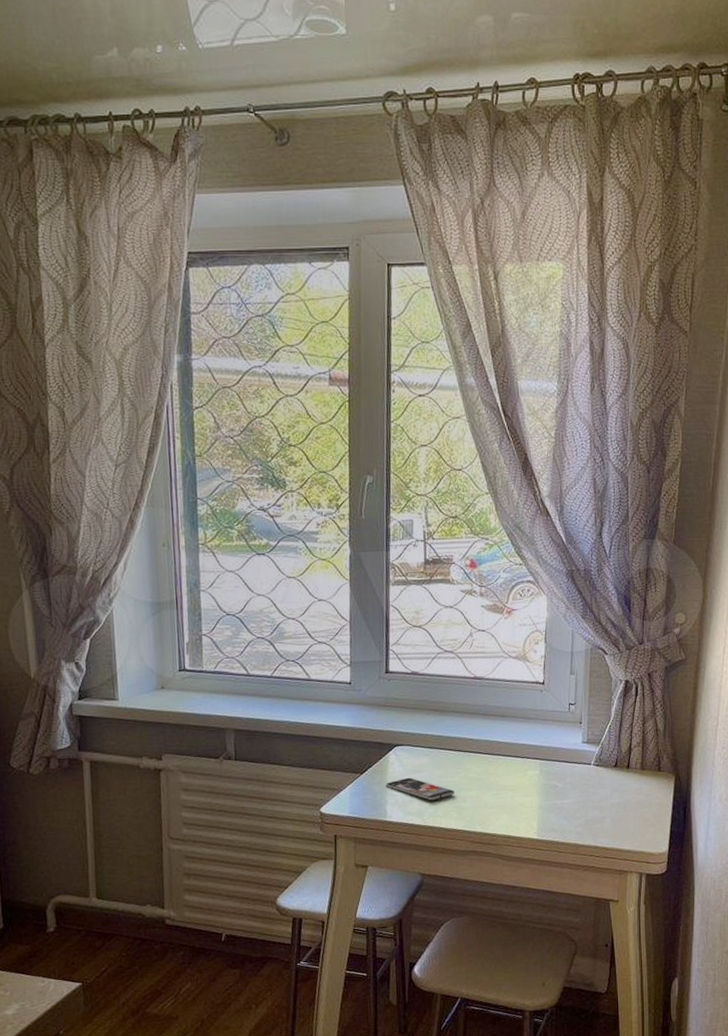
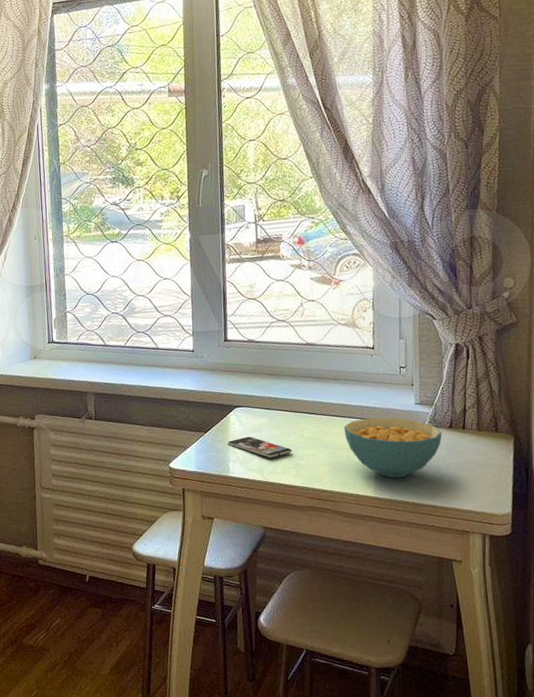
cereal bowl: none [509,756,607,819] -> present [343,417,442,478]

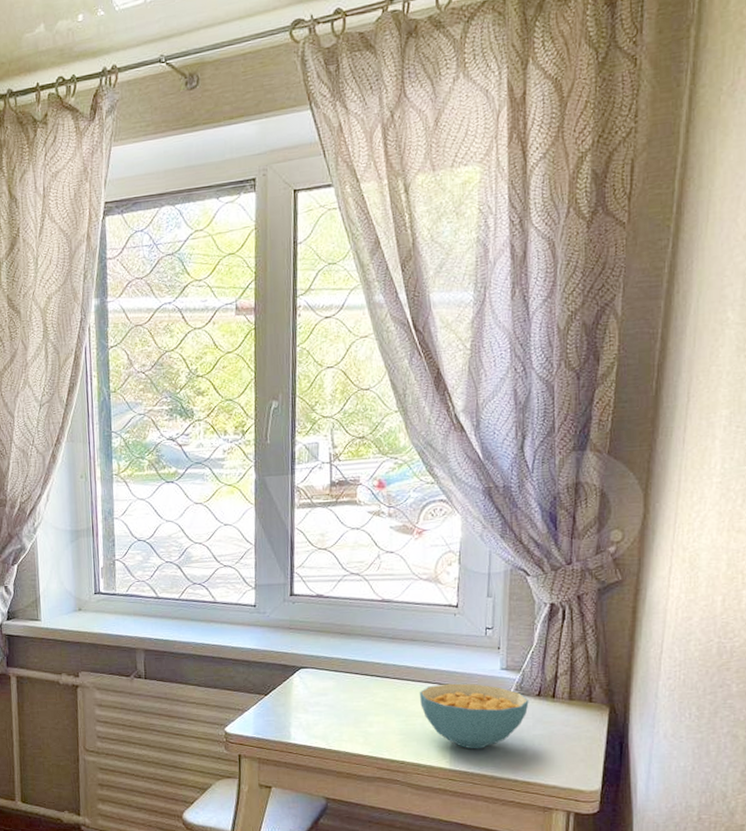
smartphone: present [228,436,292,458] -> none [290,700,361,725]

